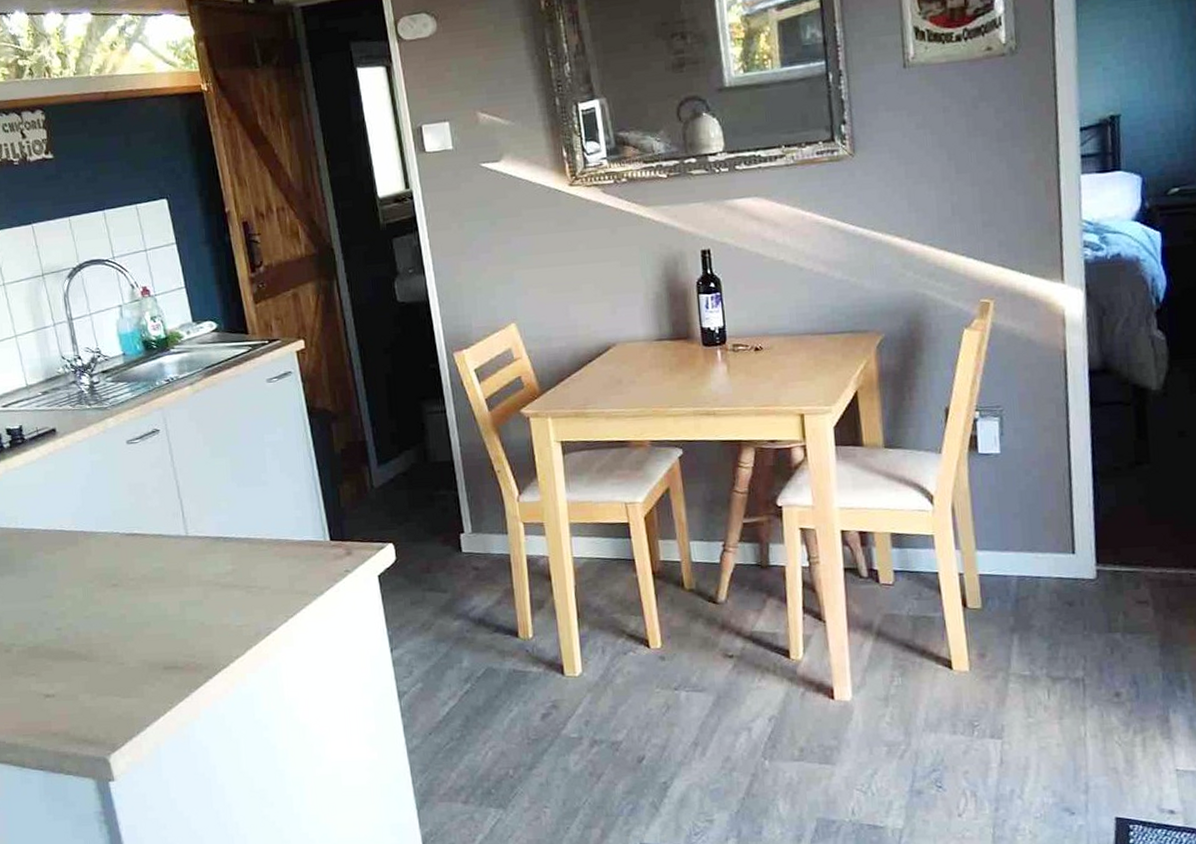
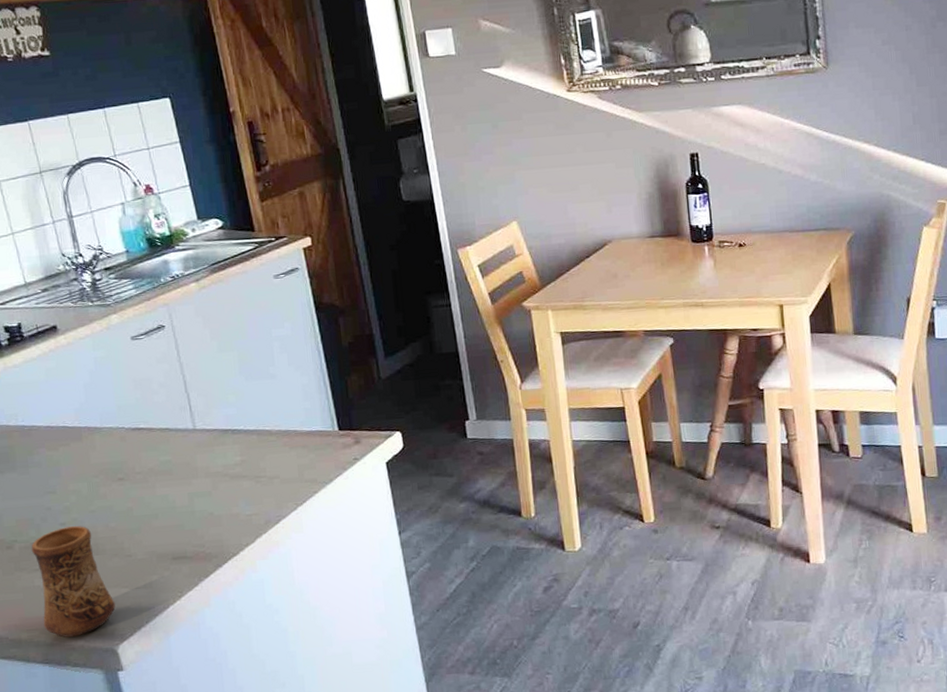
cup: none [28,631,108,744] -> present [31,526,115,638]

